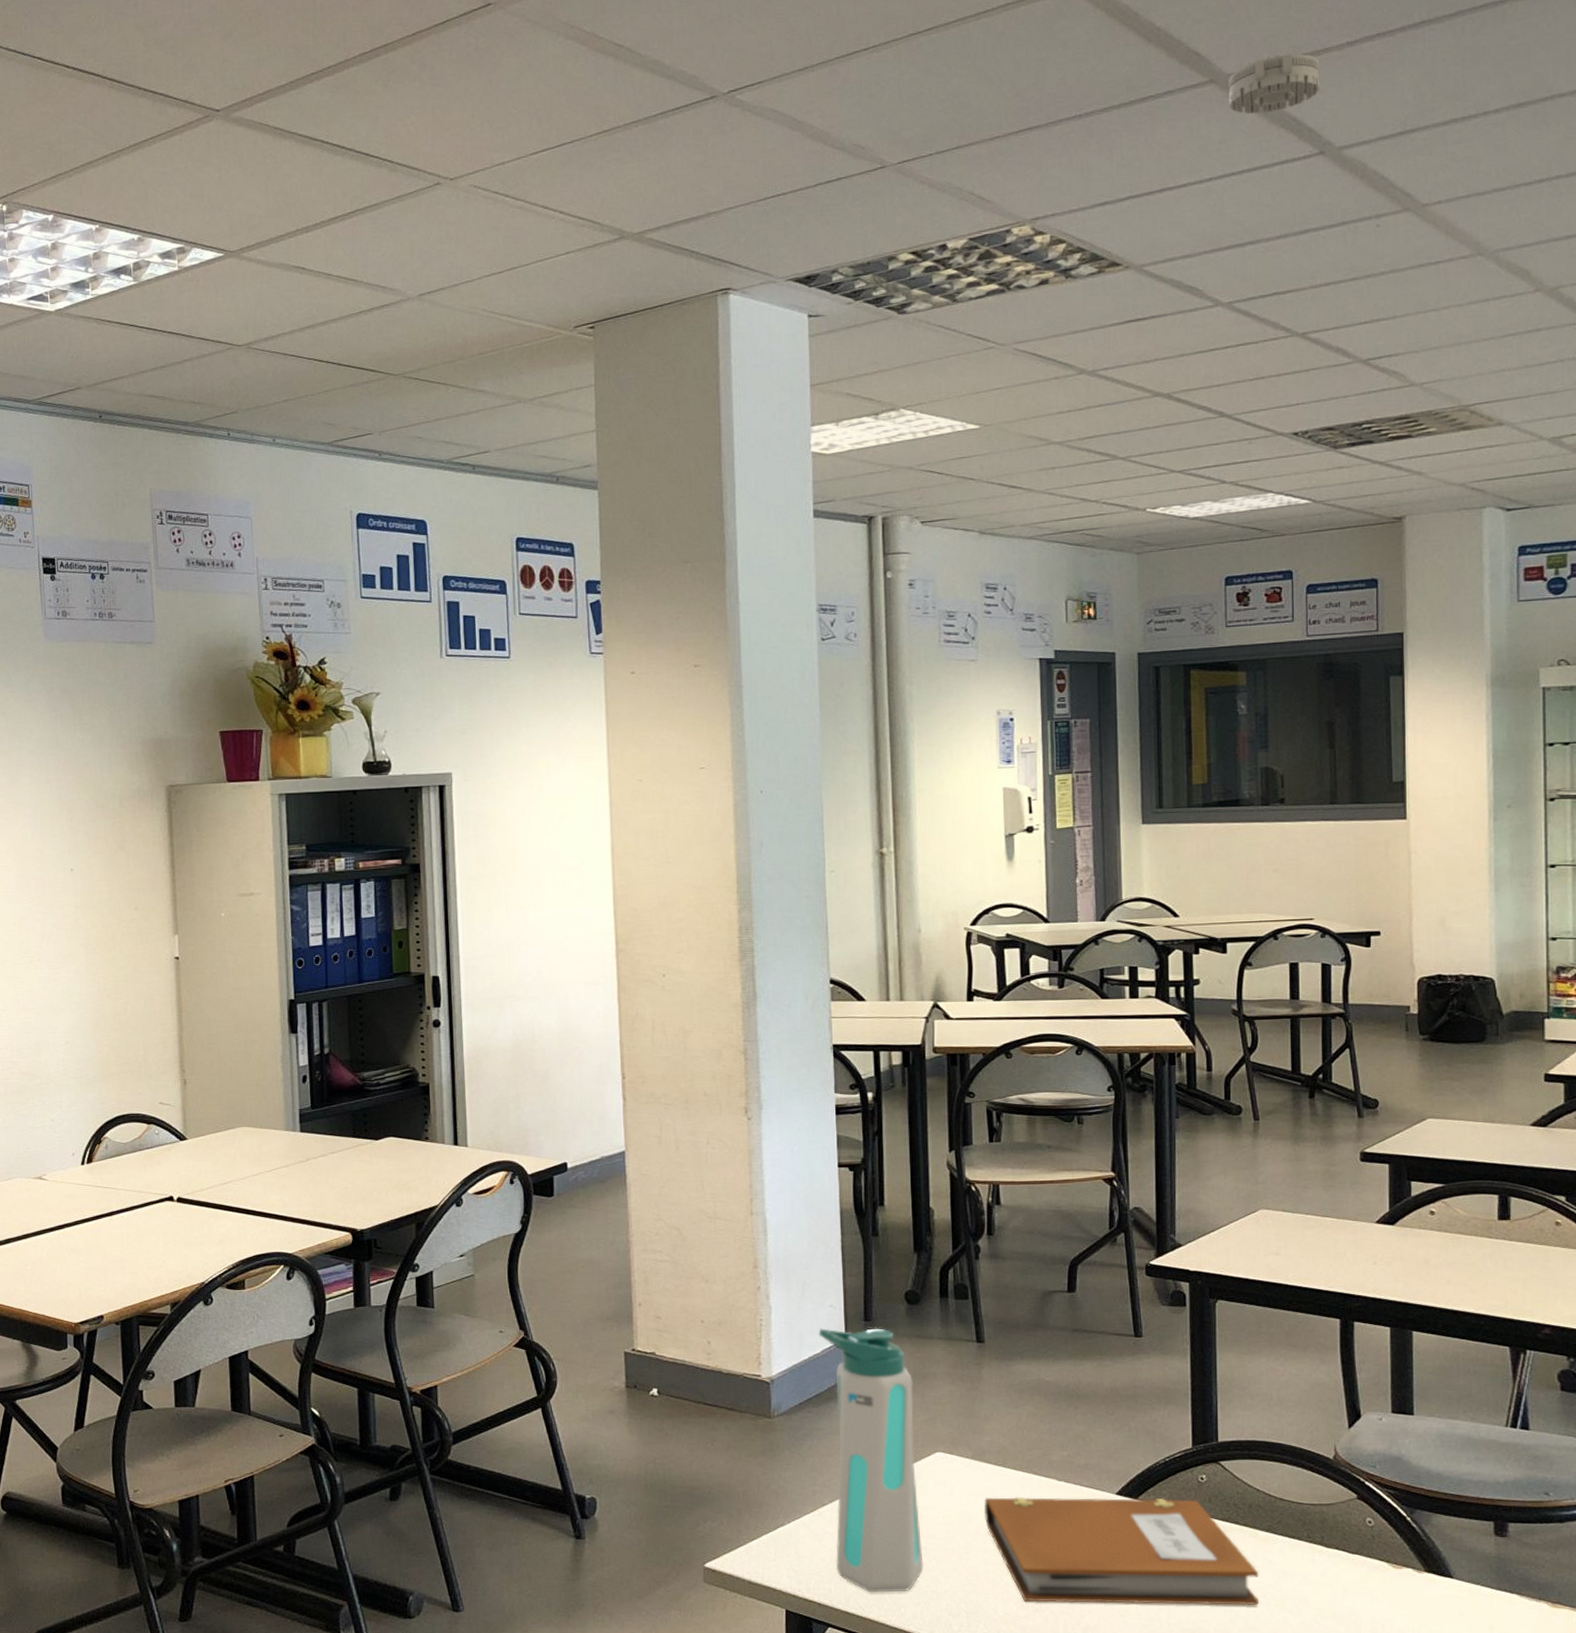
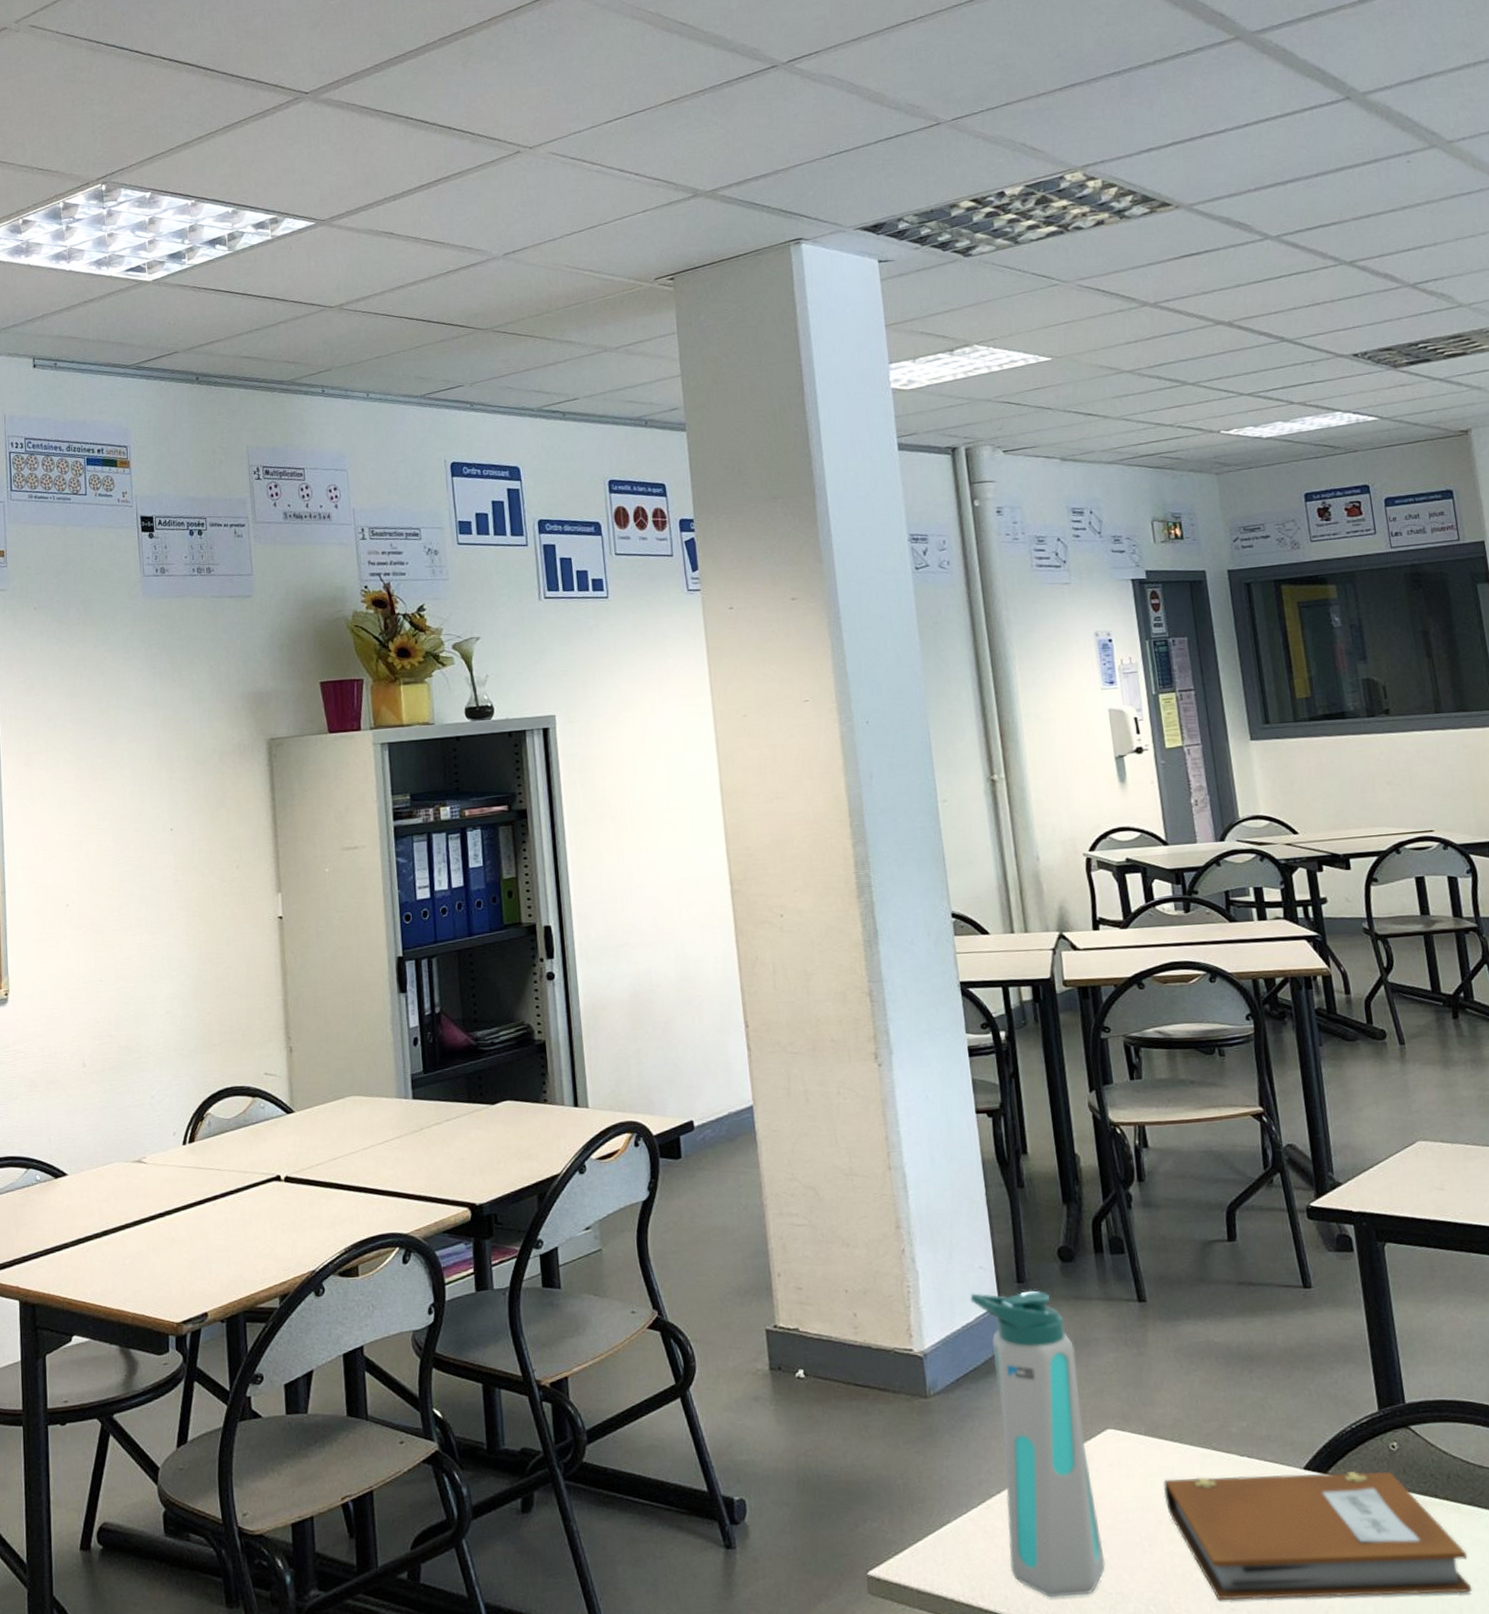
smoke detector: present [1229,53,1320,115] -> none [1253,11,1339,67]

